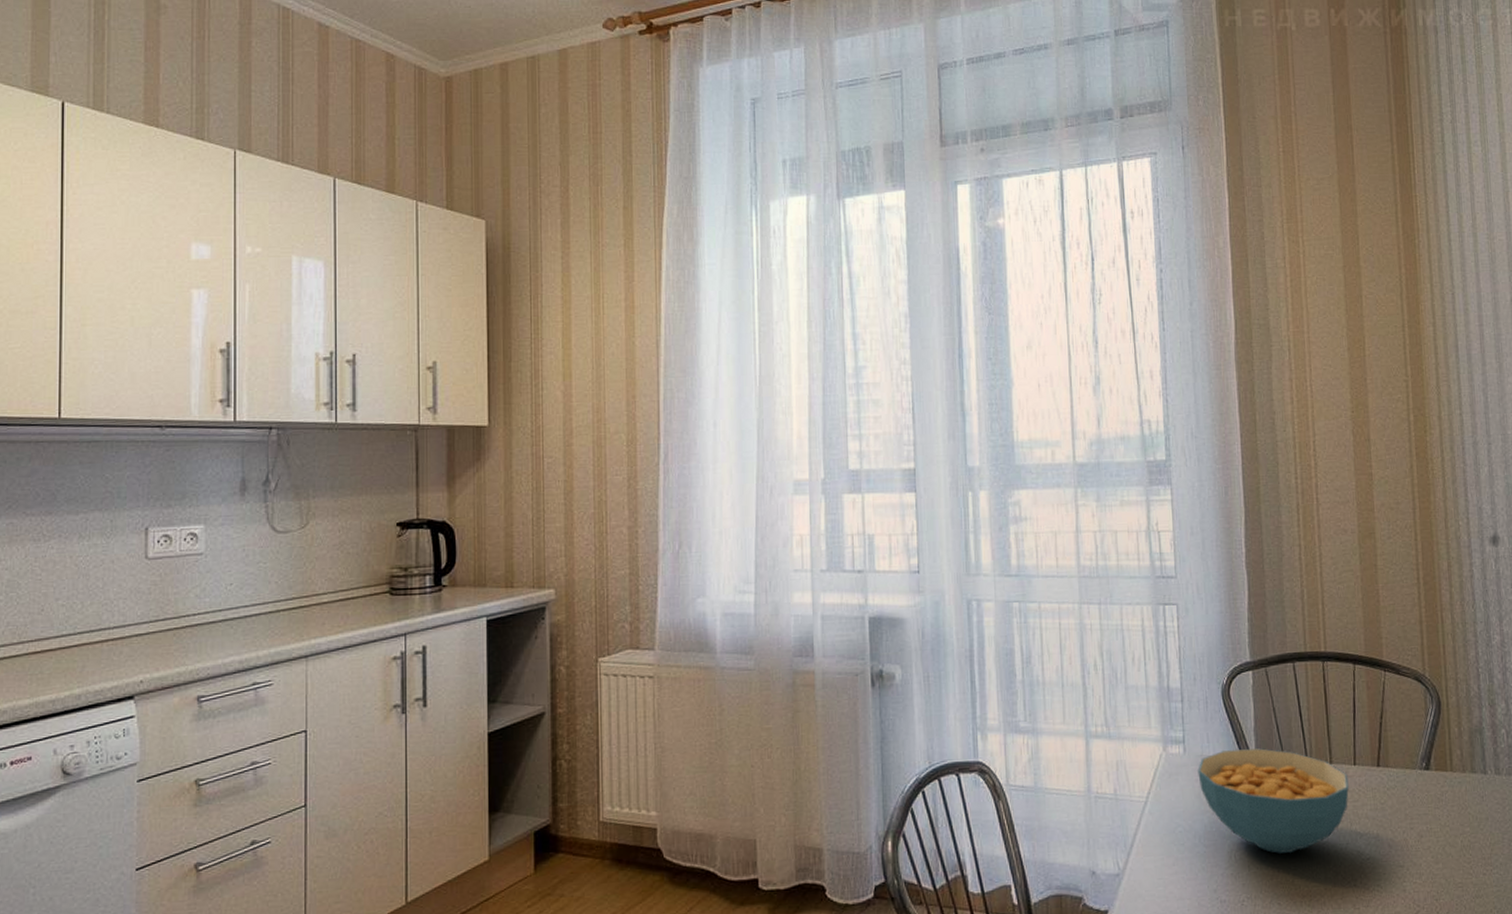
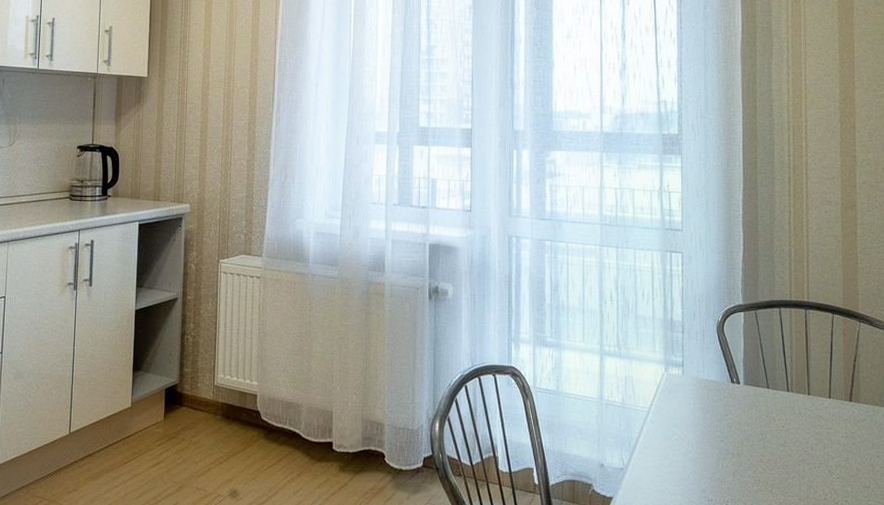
cereal bowl: present [1198,748,1349,853] -> none [693,376,824,466]

